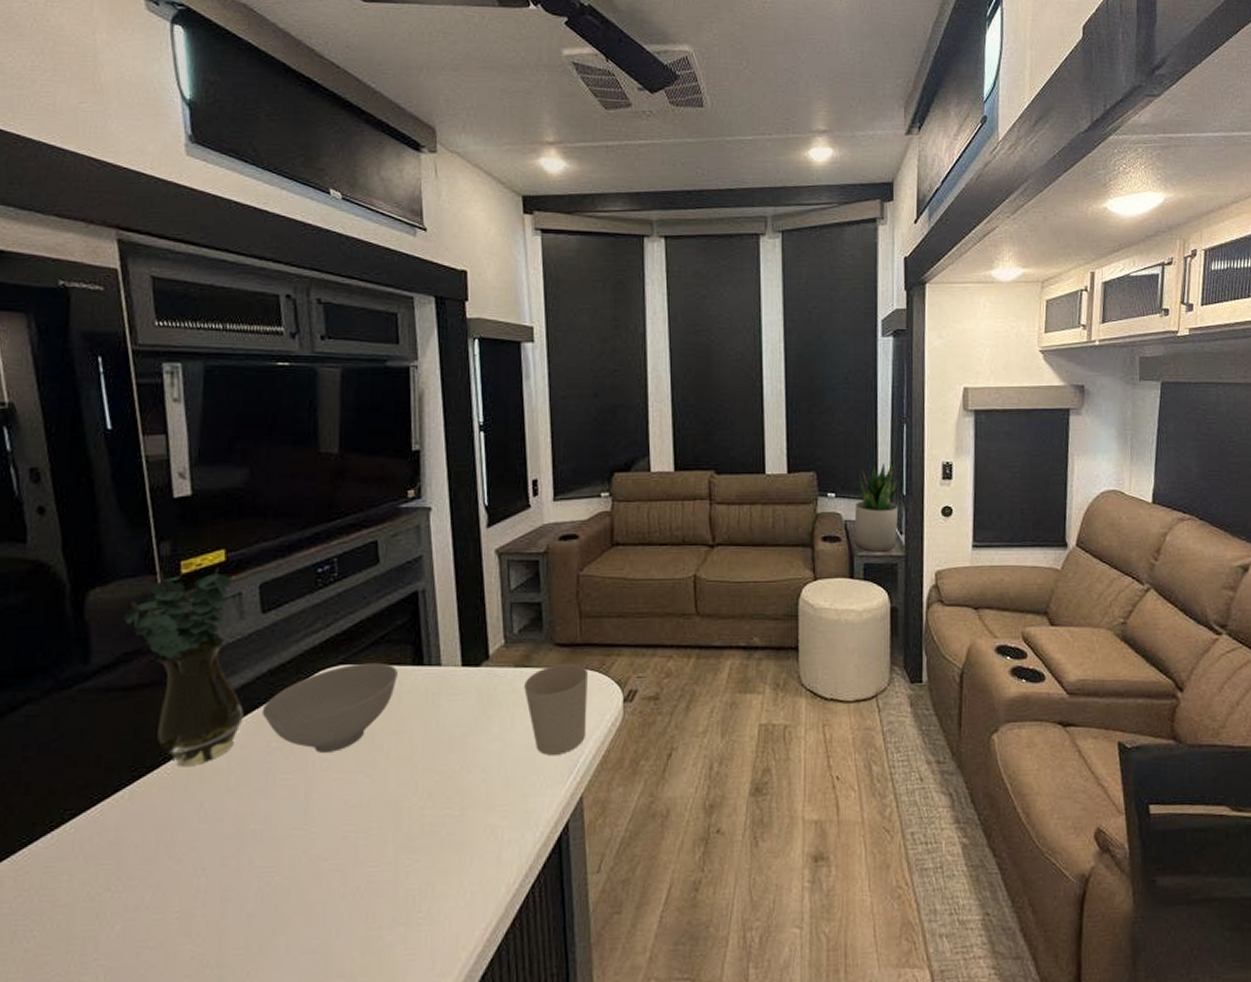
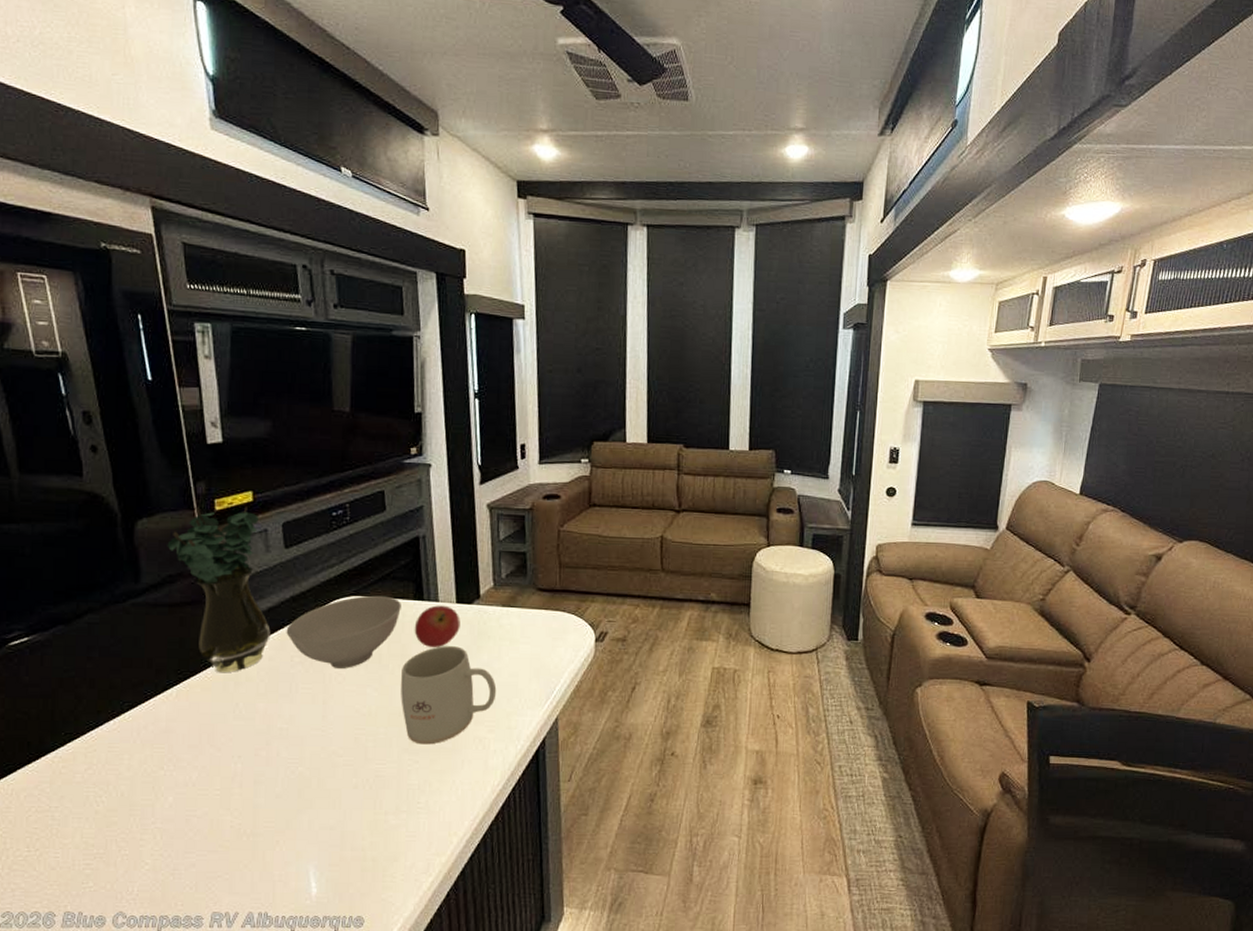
mug: none [397,717,510,839] -> present [401,646,497,745]
fruit: none [412,670,467,720] -> present [414,605,460,647]
dixie cup: present [524,663,588,755] -> none [510,606,565,682]
planter: present [854,463,900,552] -> none [806,445,850,525]

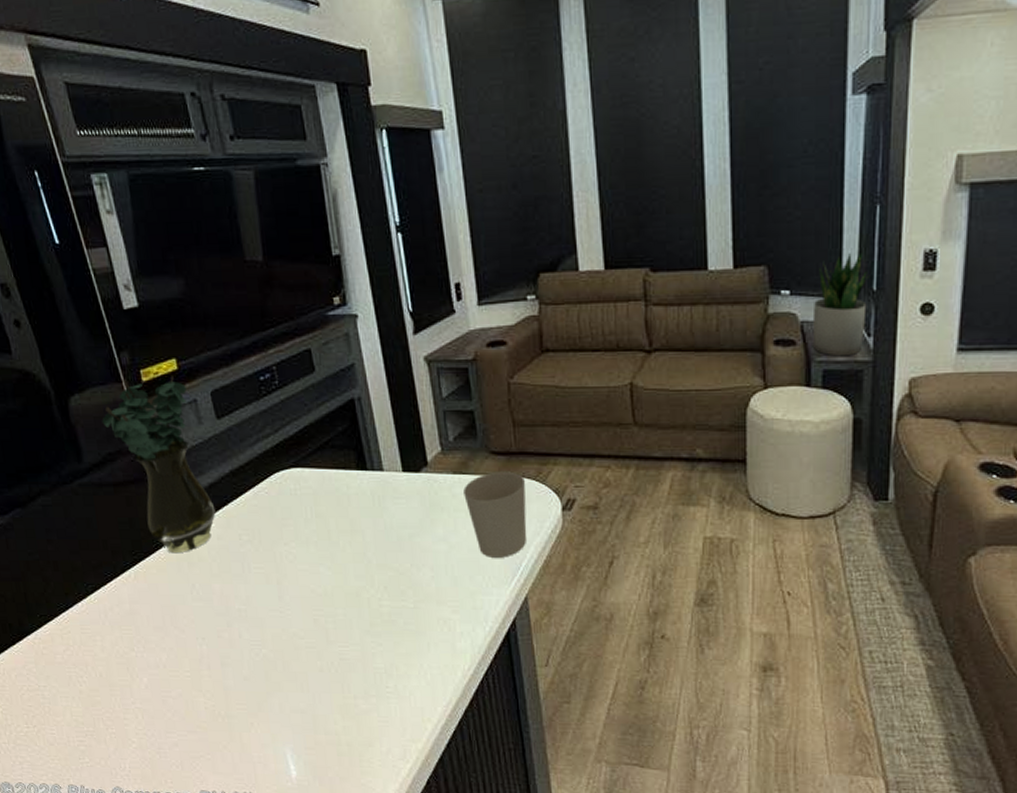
bowl: present [286,595,401,668] -> none [230,466,345,546]
mug: present [401,646,497,745] -> none [353,520,457,626]
fruit: present [414,605,460,647] -> none [360,475,410,521]
dixie cup: none [510,606,565,682] -> present [463,471,527,558]
planter: none [806,445,850,525] -> present [812,253,869,357]

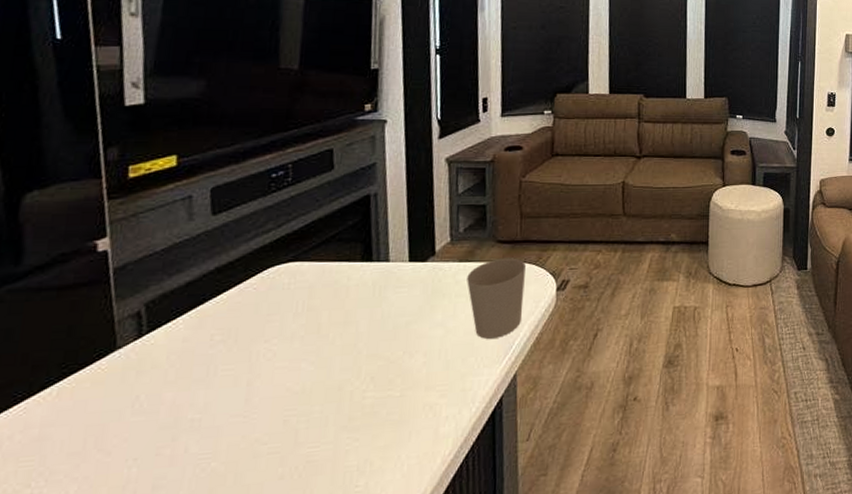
vase: present [102,376,216,554] -> none [62,172,188,362]
planter: present [812,253,869,357] -> none [757,92,794,164]

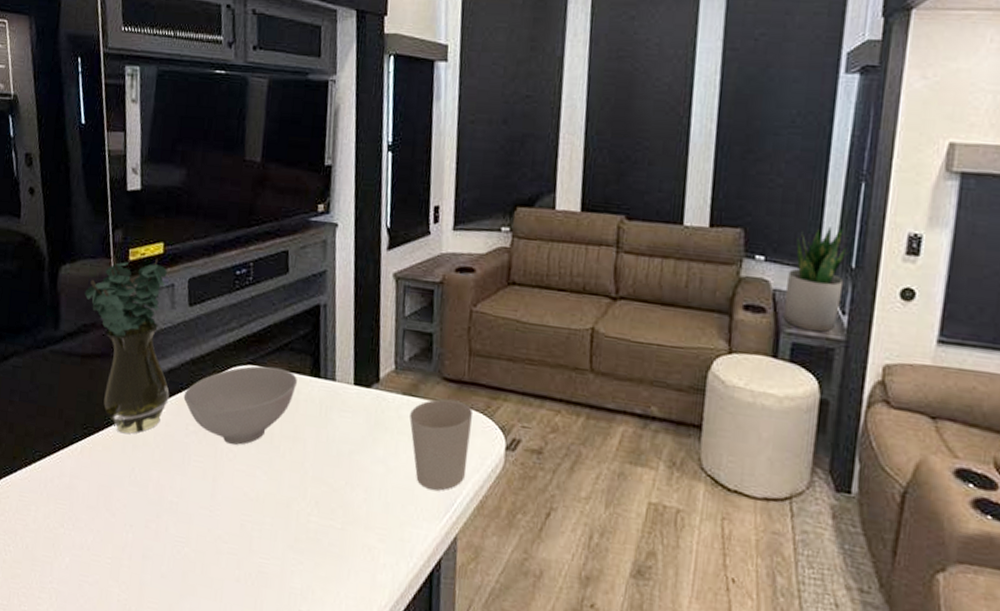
vase: none [62,172,188,362] -> present [84,256,170,434]
bowl: none [206,259,347,344] -> present [183,366,297,445]
planter: none [757,92,794,164] -> present [784,227,849,332]

